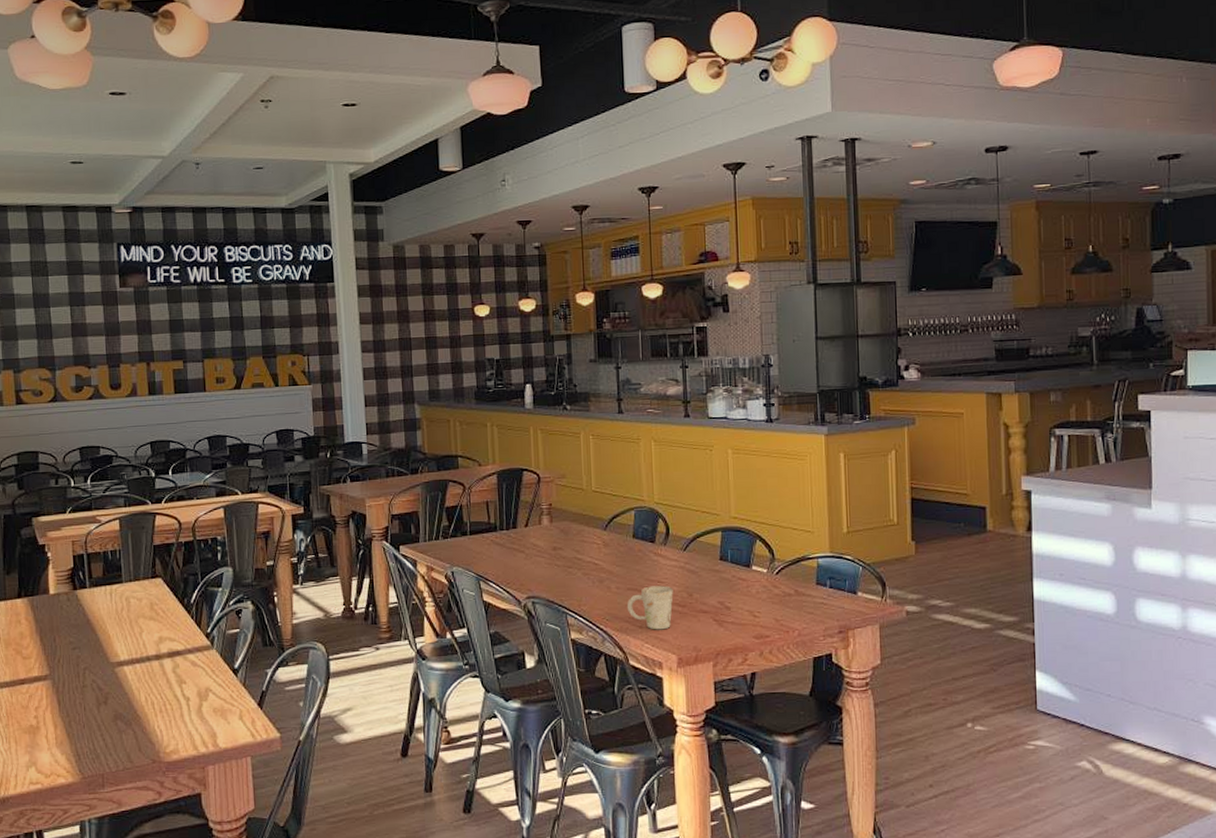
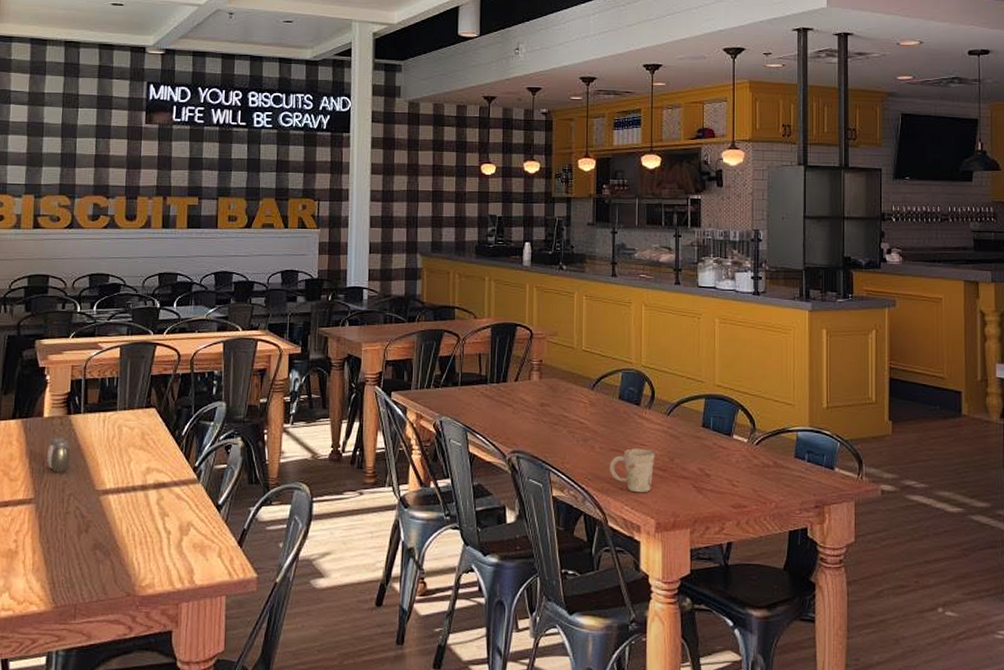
salt and pepper shaker: none [57,613,81,647] -> present [47,437,70,472]

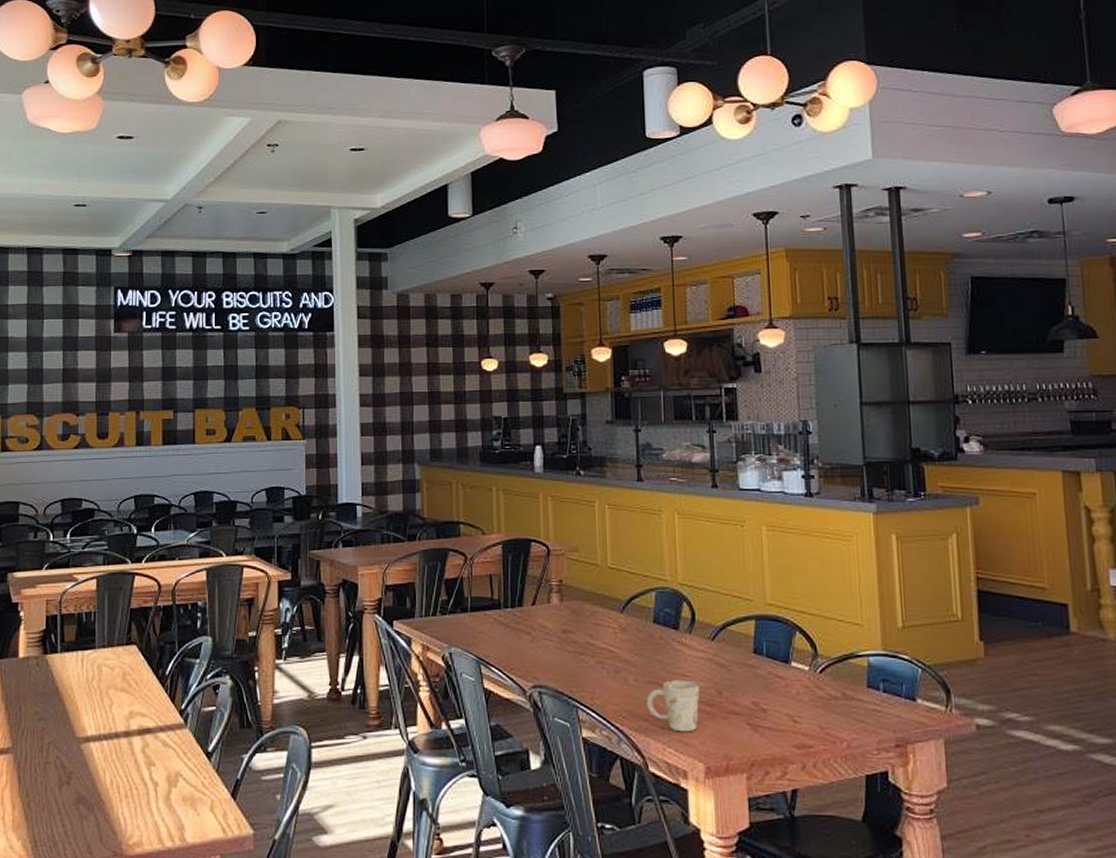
salt and pepper shaker: present [47,437,70,472] -> none [24,679,48,718]

